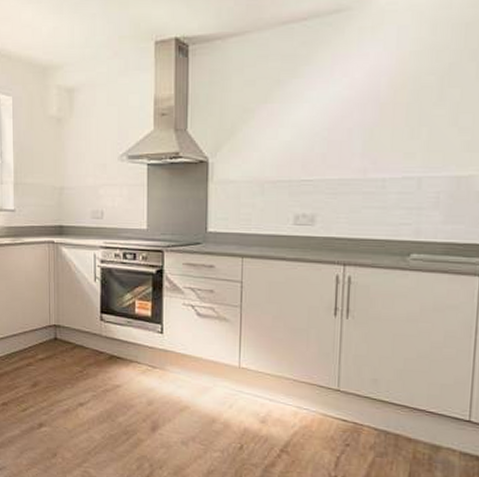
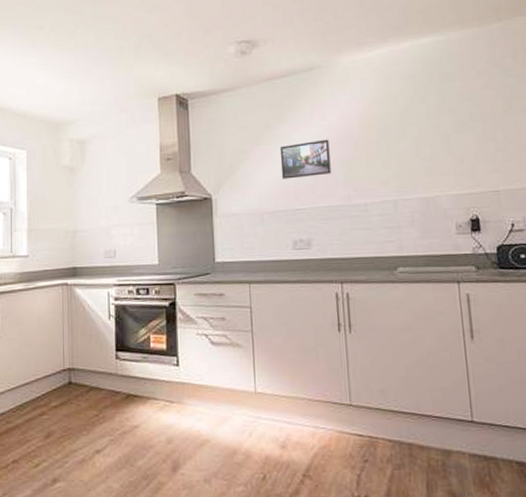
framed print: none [289,100,350,145] -> present [279,139,331,179]

